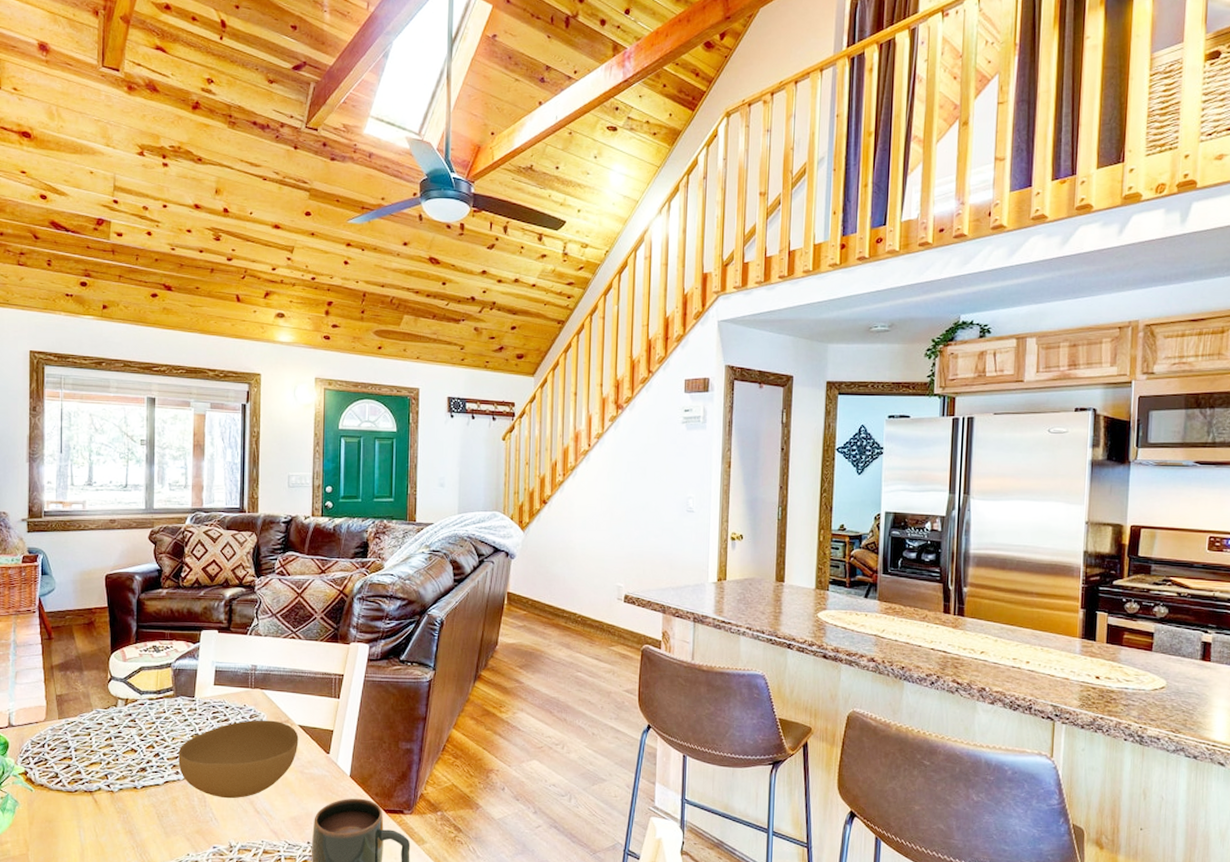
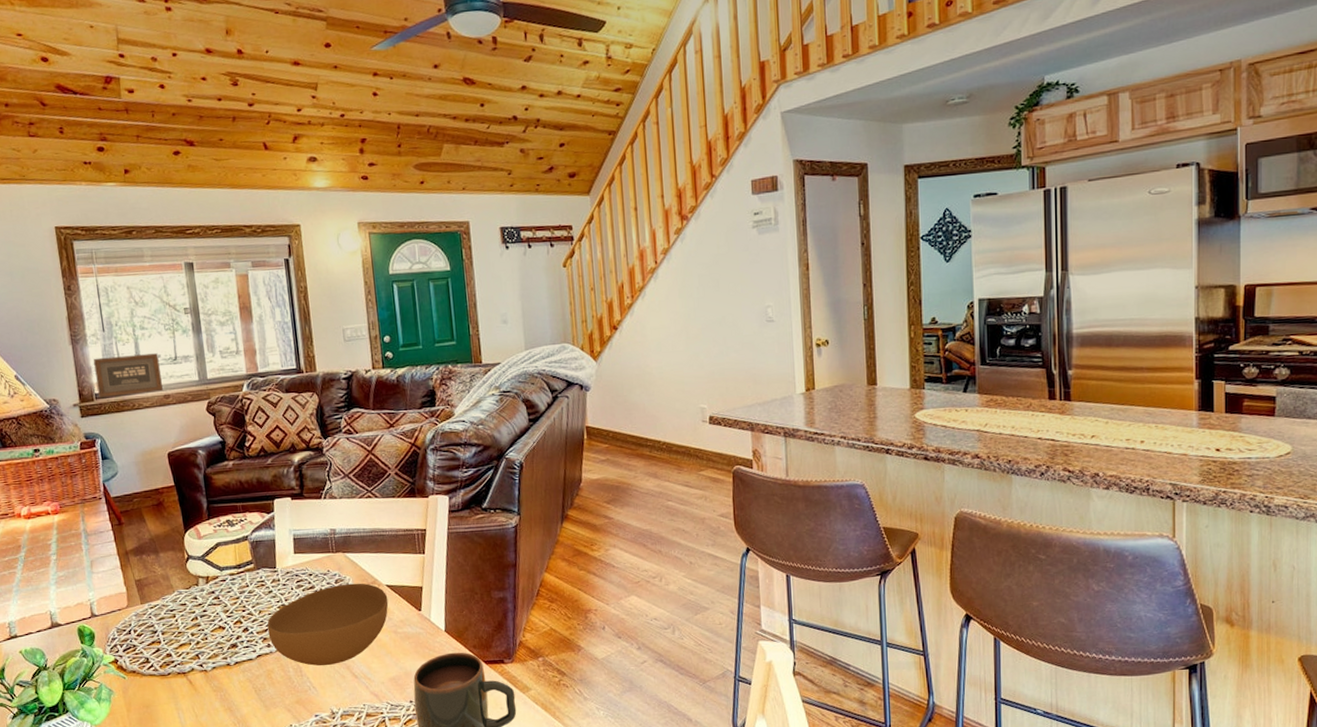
picture frame: none [48,477,111,517] -> present [93,353,164,399]

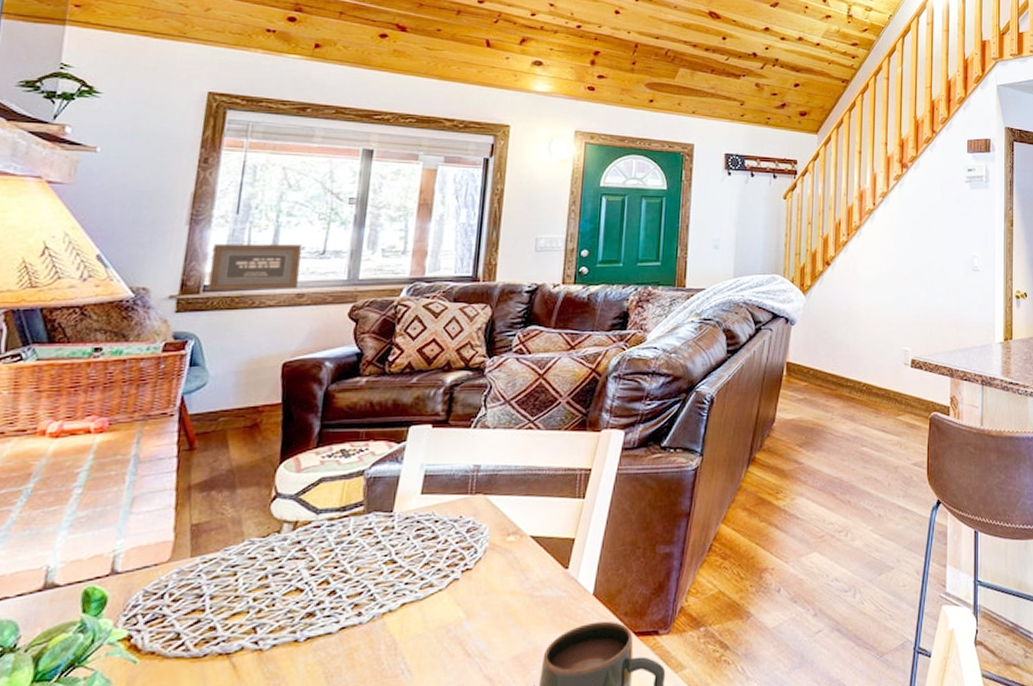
bowl: present [267,583,389,666] -> none [362,532,530,642]

